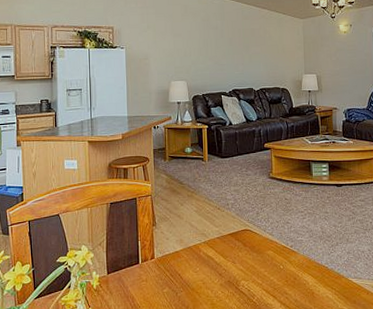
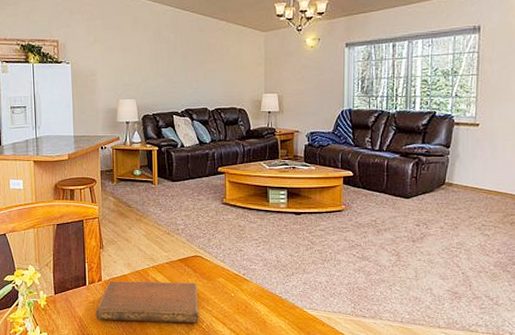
notebook: none [148,256,250,299] -> present [95,281,199,324]

